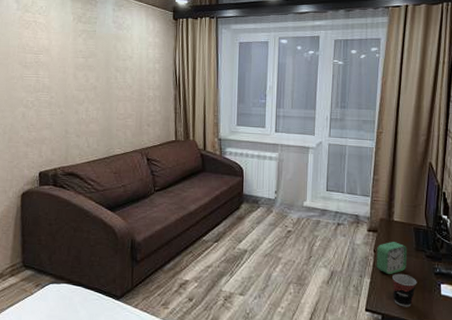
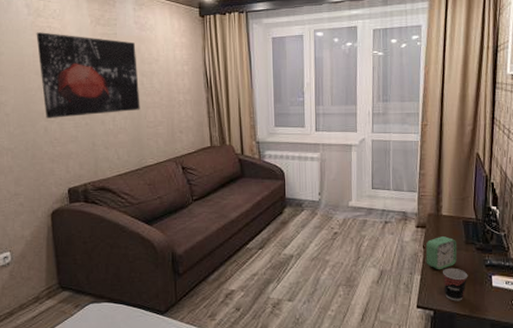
wall art: none [22,26,113,106] -> present [36,32,140,118]

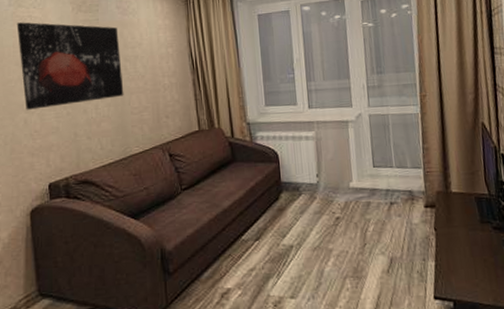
alarm clock: present [425,236,457,270] -> none [437,216,473,255]
cup: present [443,268,468,301] -> none [459,251,488,290]

